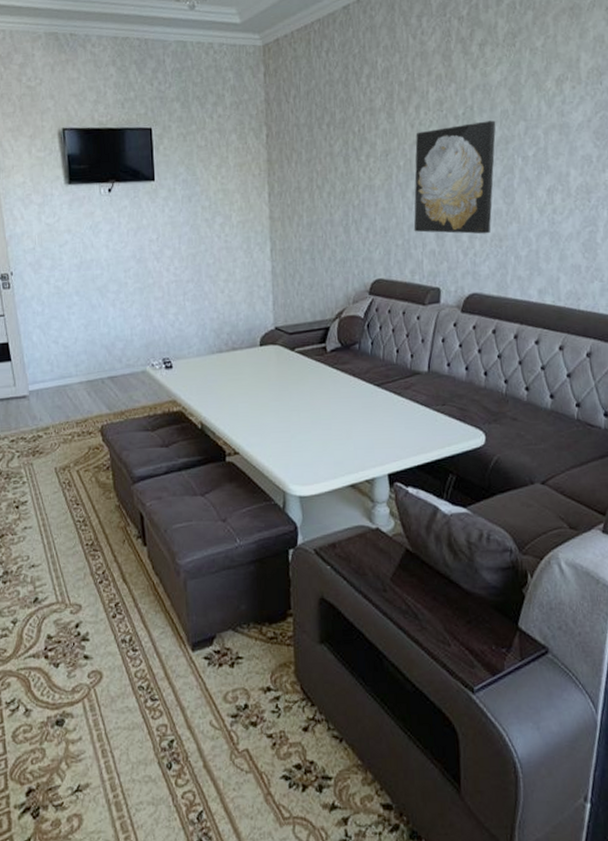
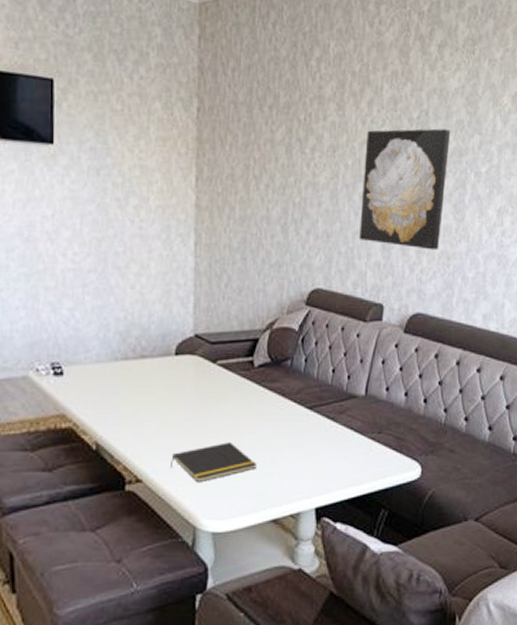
notepad: none [261,418,334,453] -> present [171,442,256,482]

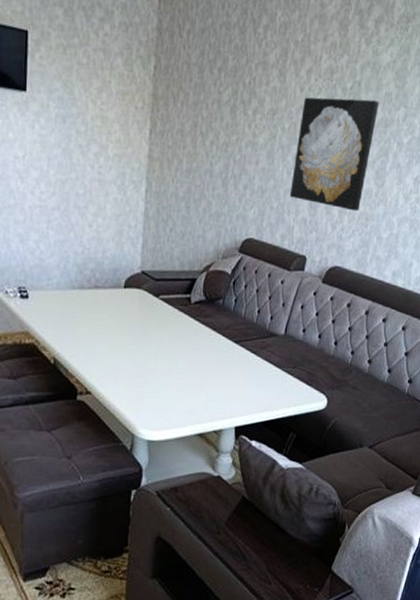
notepad: present [171,442,256,482] -> none [116,366,188,398]

